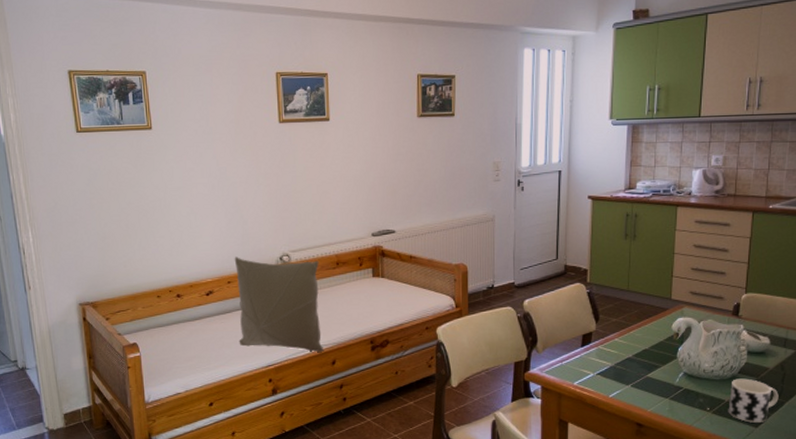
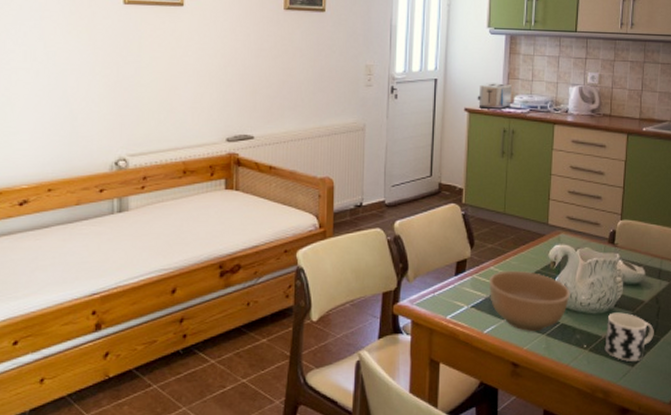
pillow: present [234,257,324,352] -> none [57,159,163,278]
toaster: none [600,170,634,196] -> present [477,83,512,110]
bowl: none [613,341,694,397] -> present [488,270,570,332]

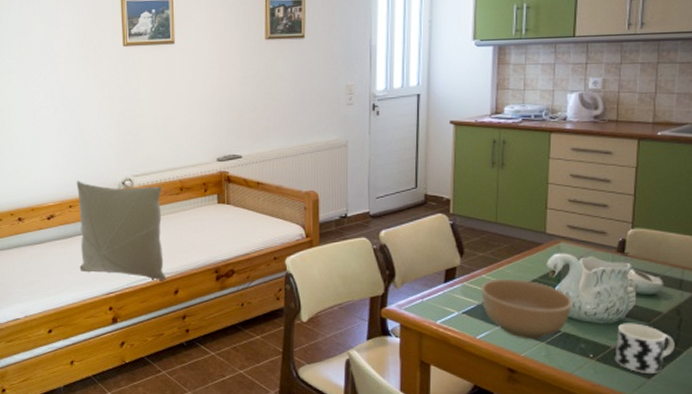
pillow: none [57,159,163,278] -> present [76,181,167,280]
toaster: present [477,83,512,110] -> none [463,94,501,121]

